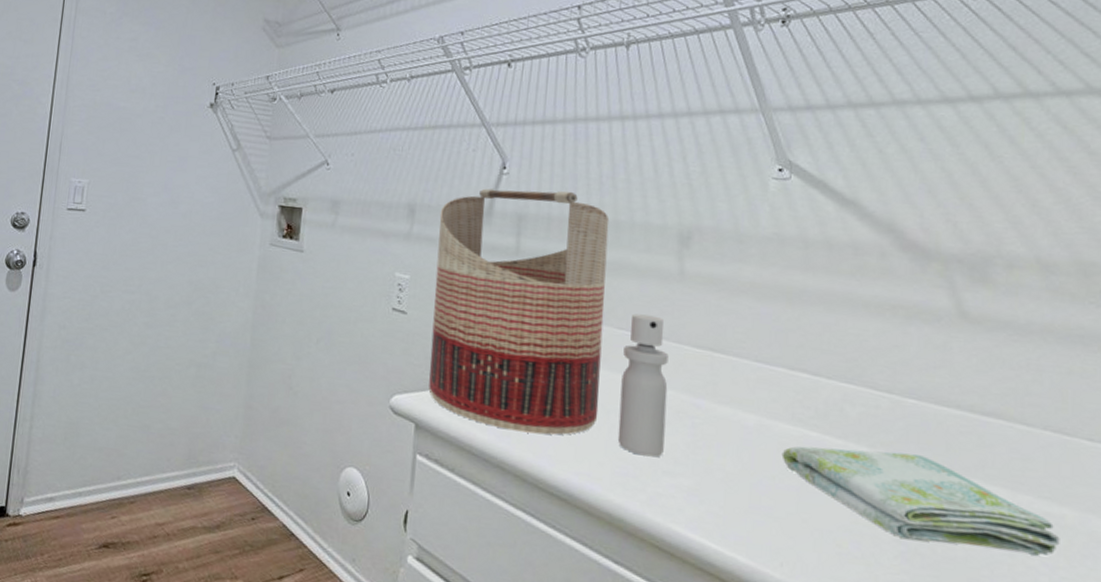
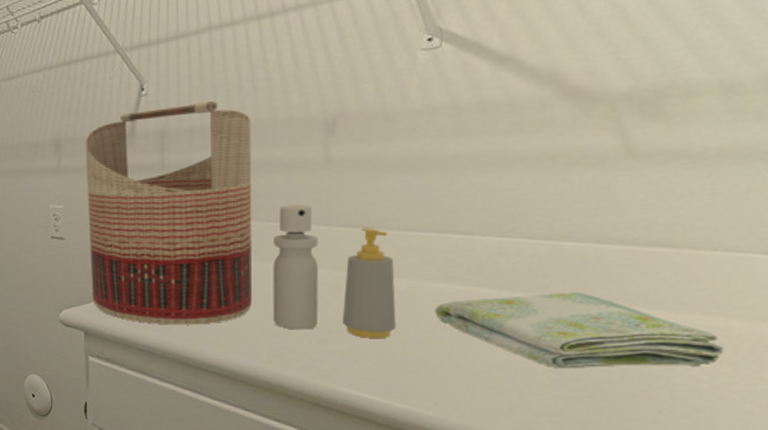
soap bottle: none [689,350,744,479] -> present [343,227,396,338]

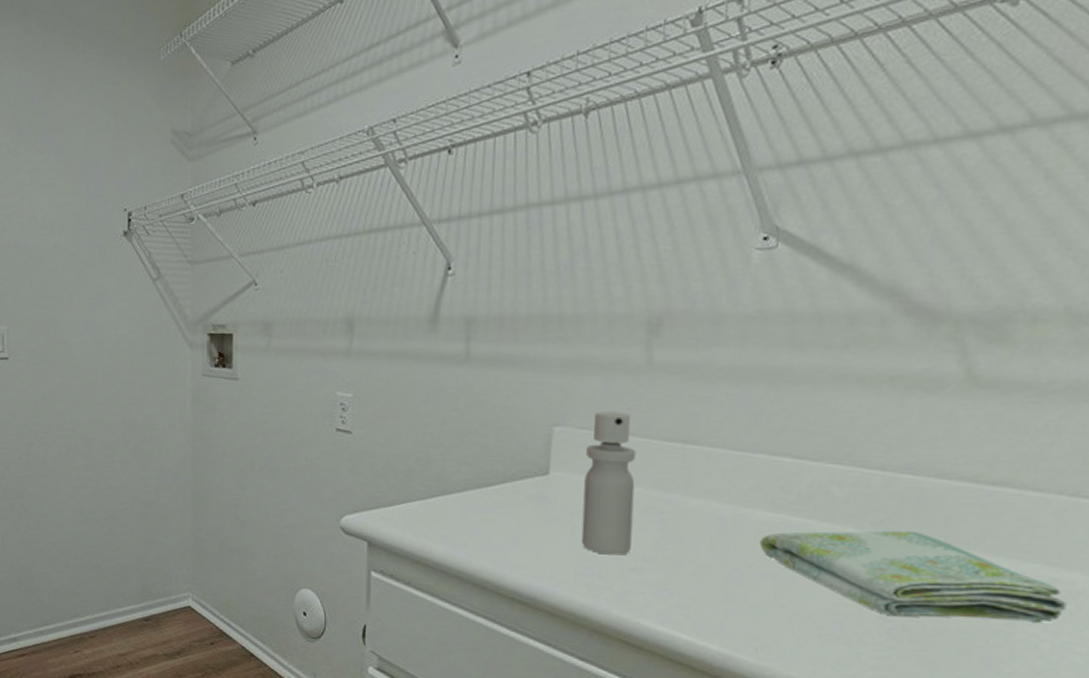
basket: present [84,100,253,325] -> none [379,286,569,542]
soap bottle: present [343,227,396,338] -> none [659,442,718,570]

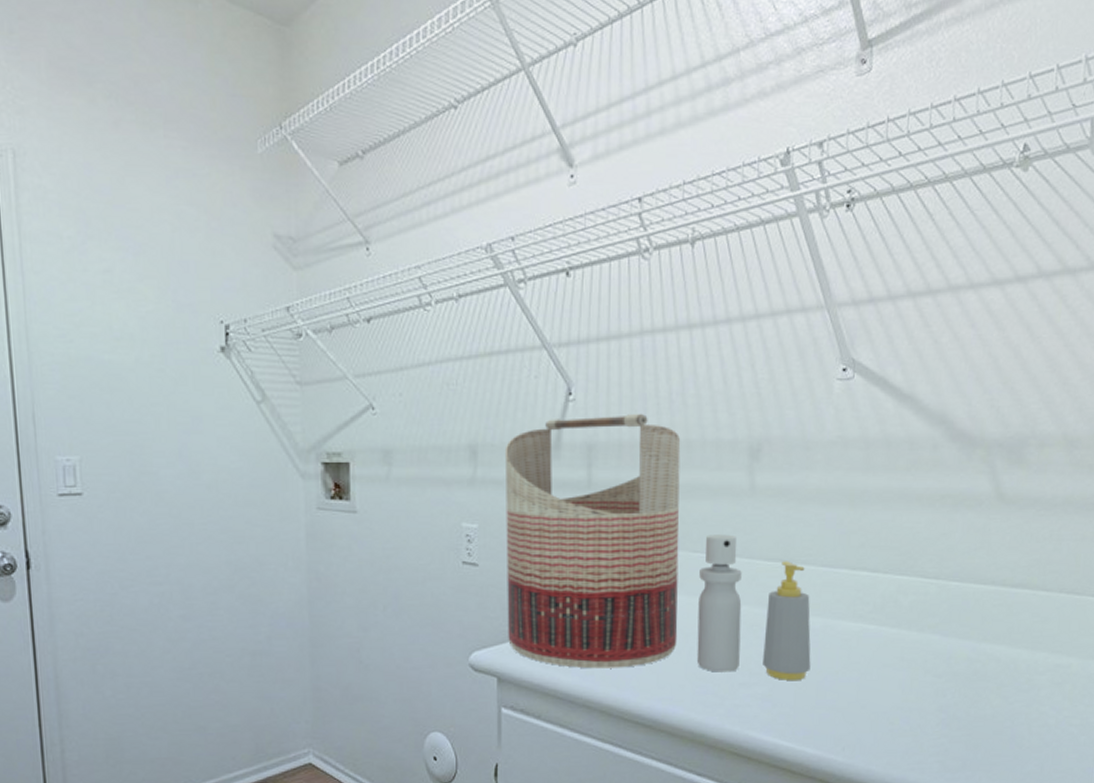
basket: none [379,286,569,542] -> present [504,413,681,669]
soap bottle: none [659,442,718,570] -> present [763,561,811,680]
towel: present [759,530,1067,624] -> none [844,632,1066,708]

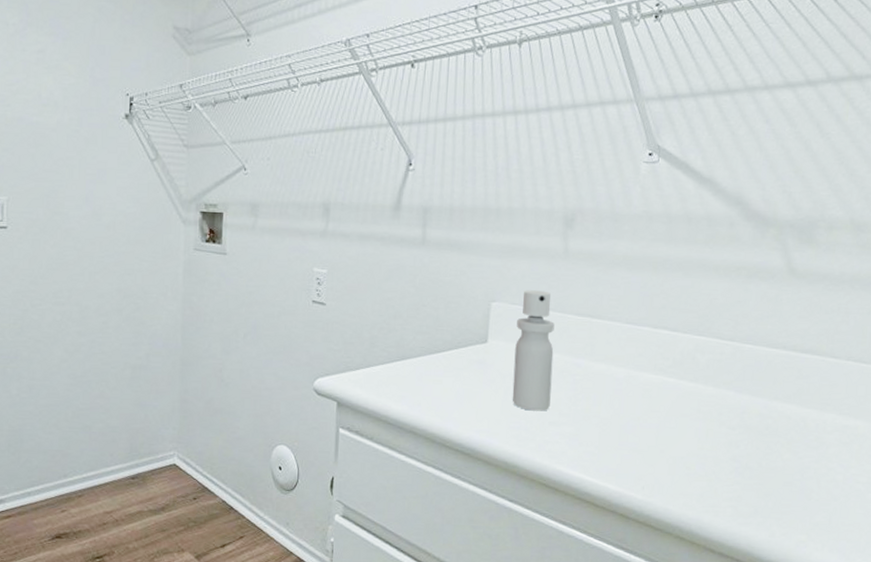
basket: present [504,413,681,669] -> none [348,183,504,401]
soap bottle: present [763,561,811,680] -> none [571,317,616,423]

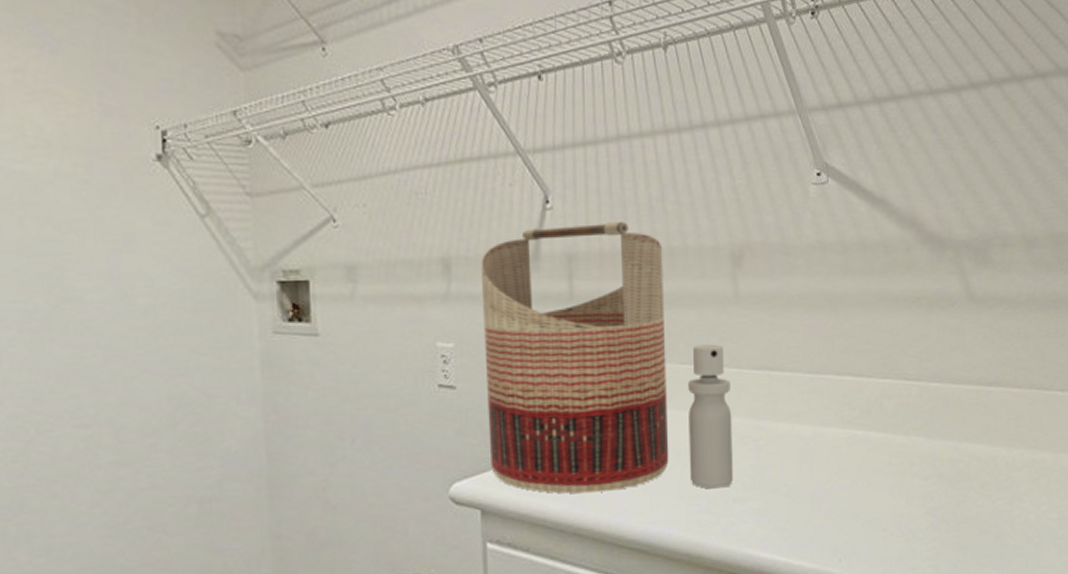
basket: none [348,183,504,401] -> present [480,220,669,494]

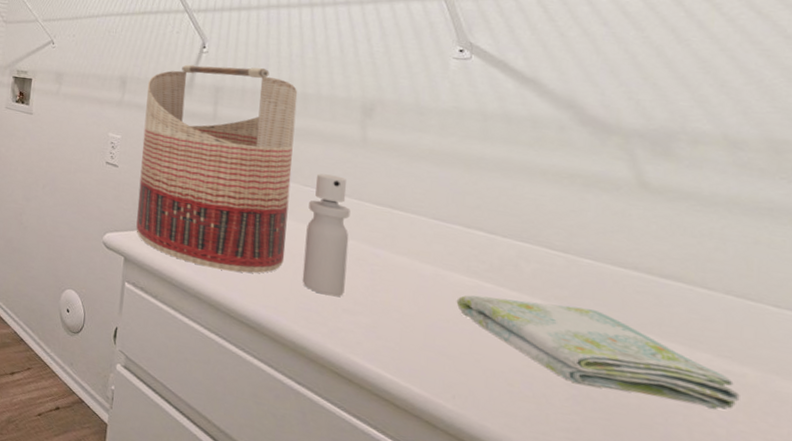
towel: none [835,432,1042,511] -> present [456,295,740,410]

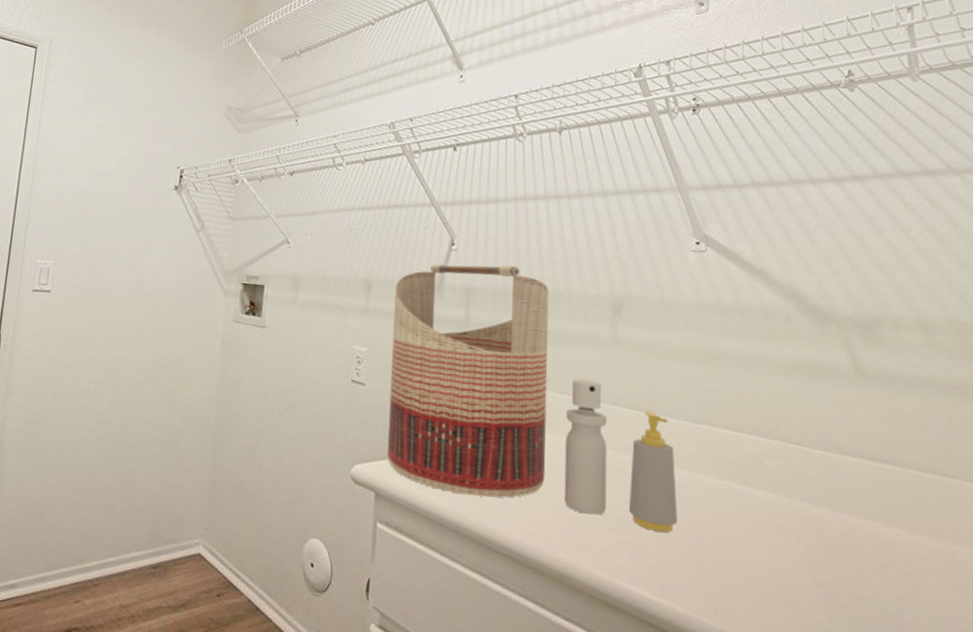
soap bottle: none [368,207,420,319] -> present [629,411,678,532]
towel: present [456,295,740,410] -> none [711,498,953,592]

